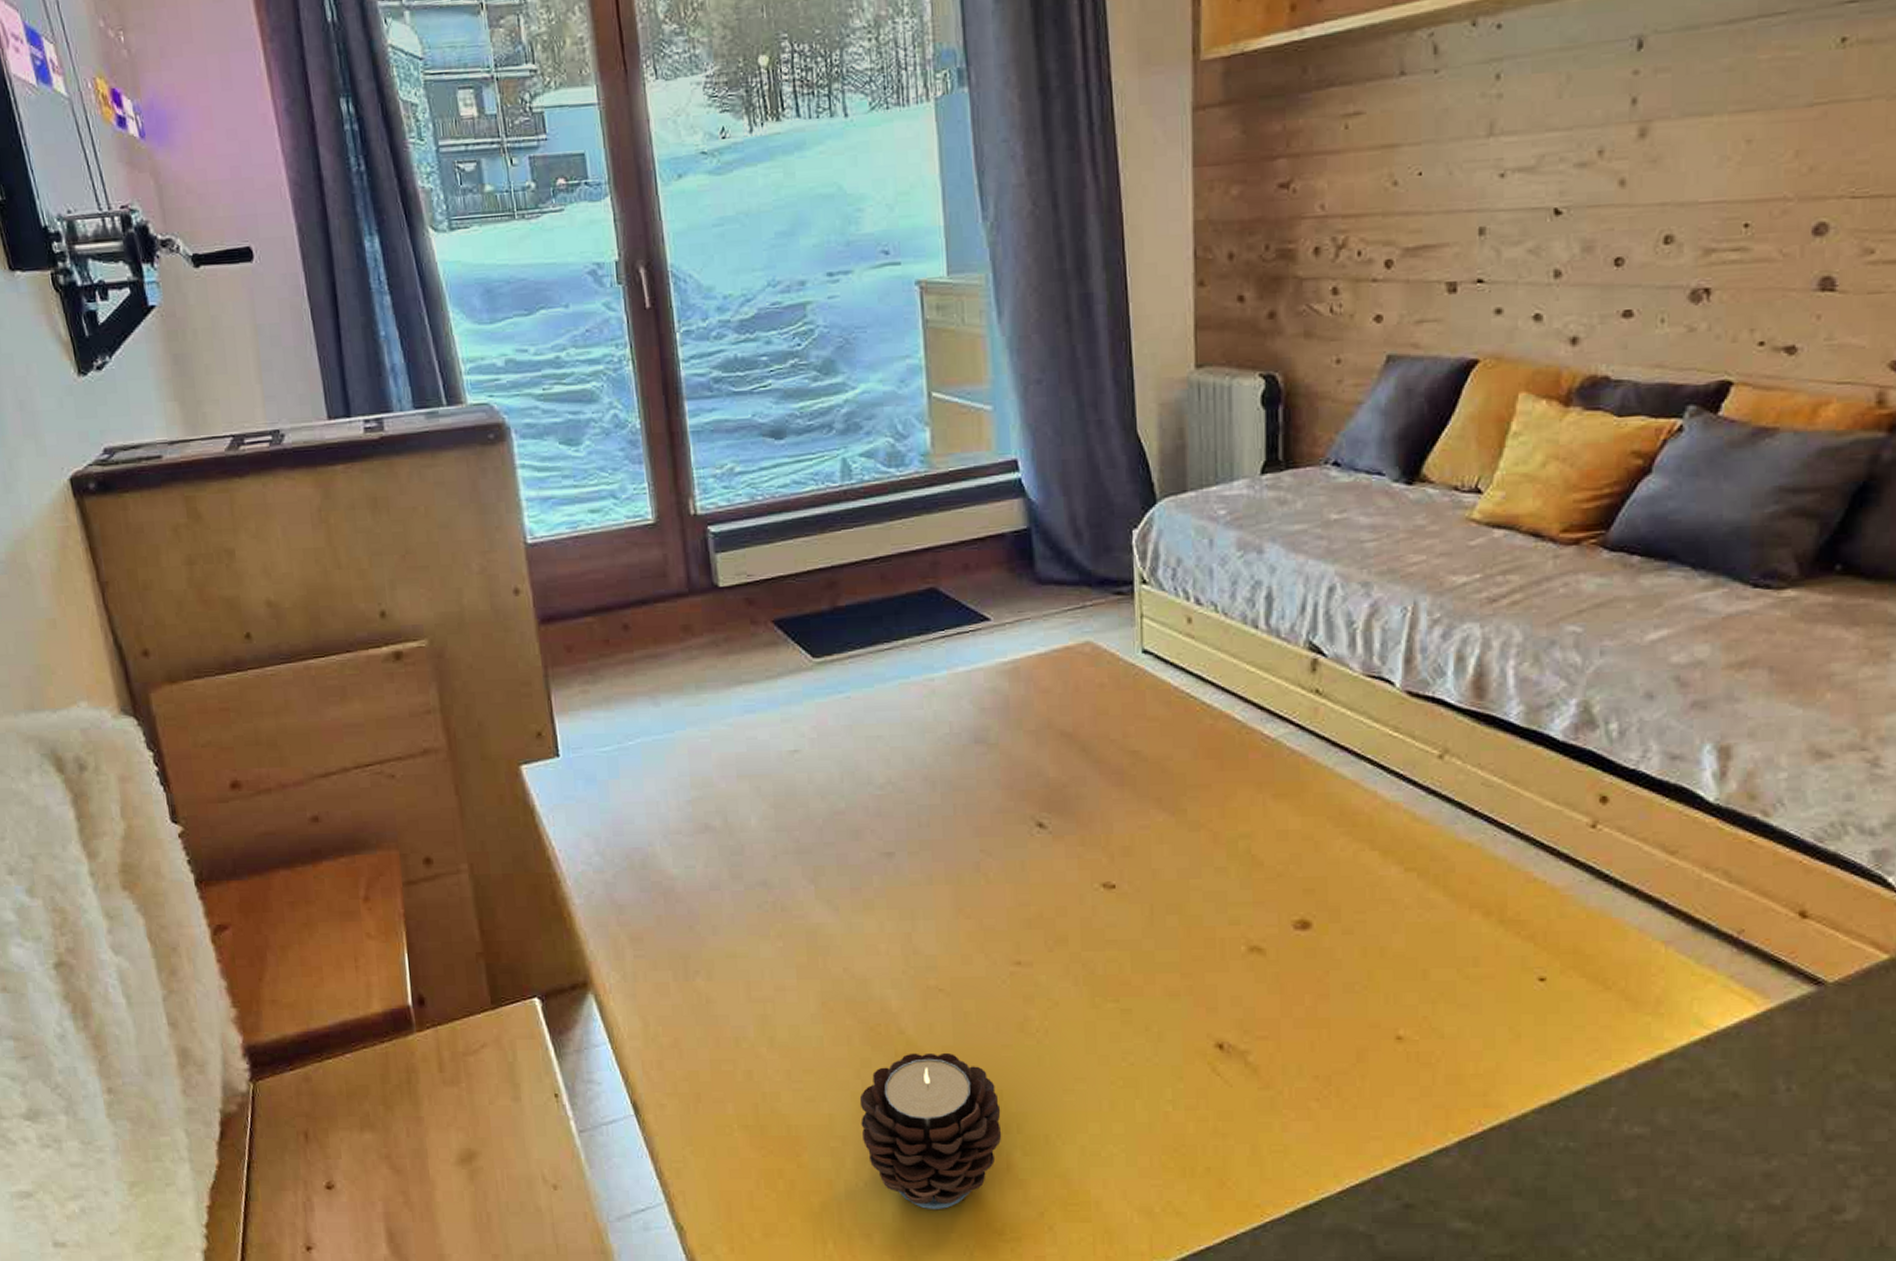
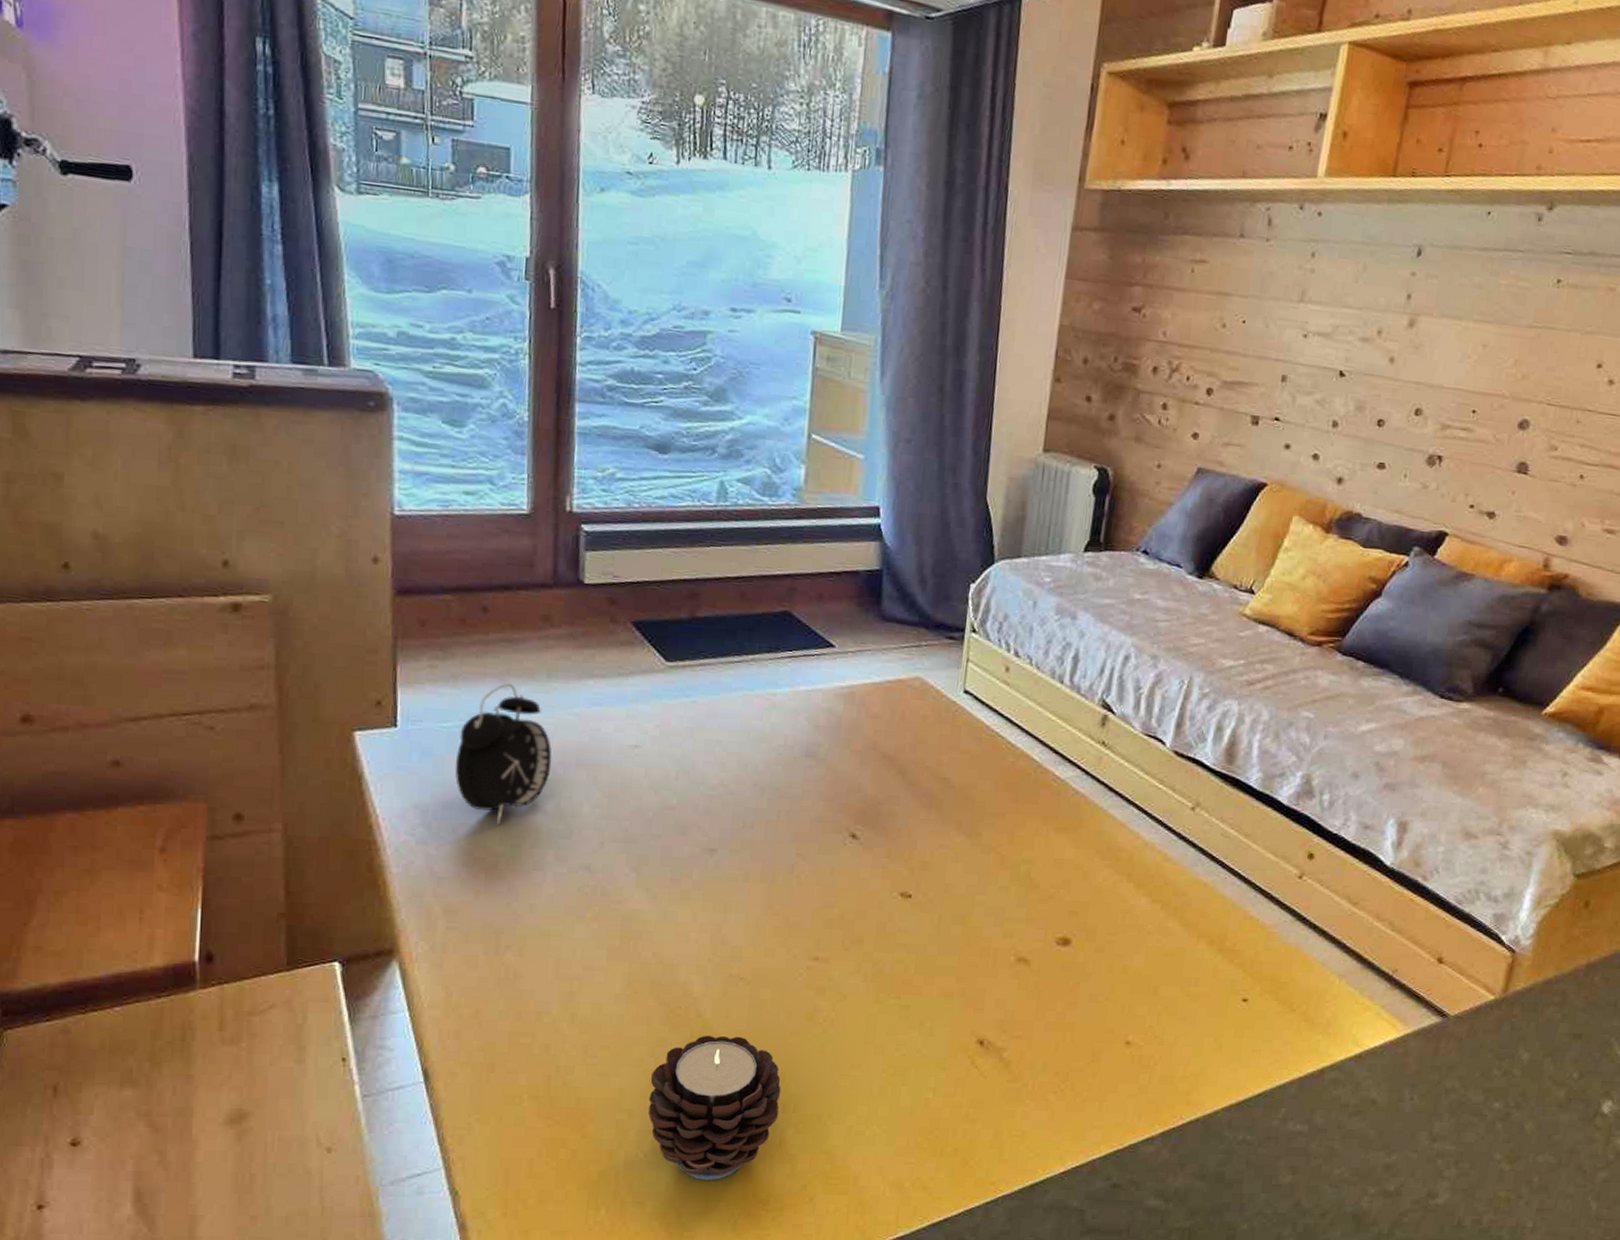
alarm clock: none [619,699,713,846] -> present [455,682,552,825]

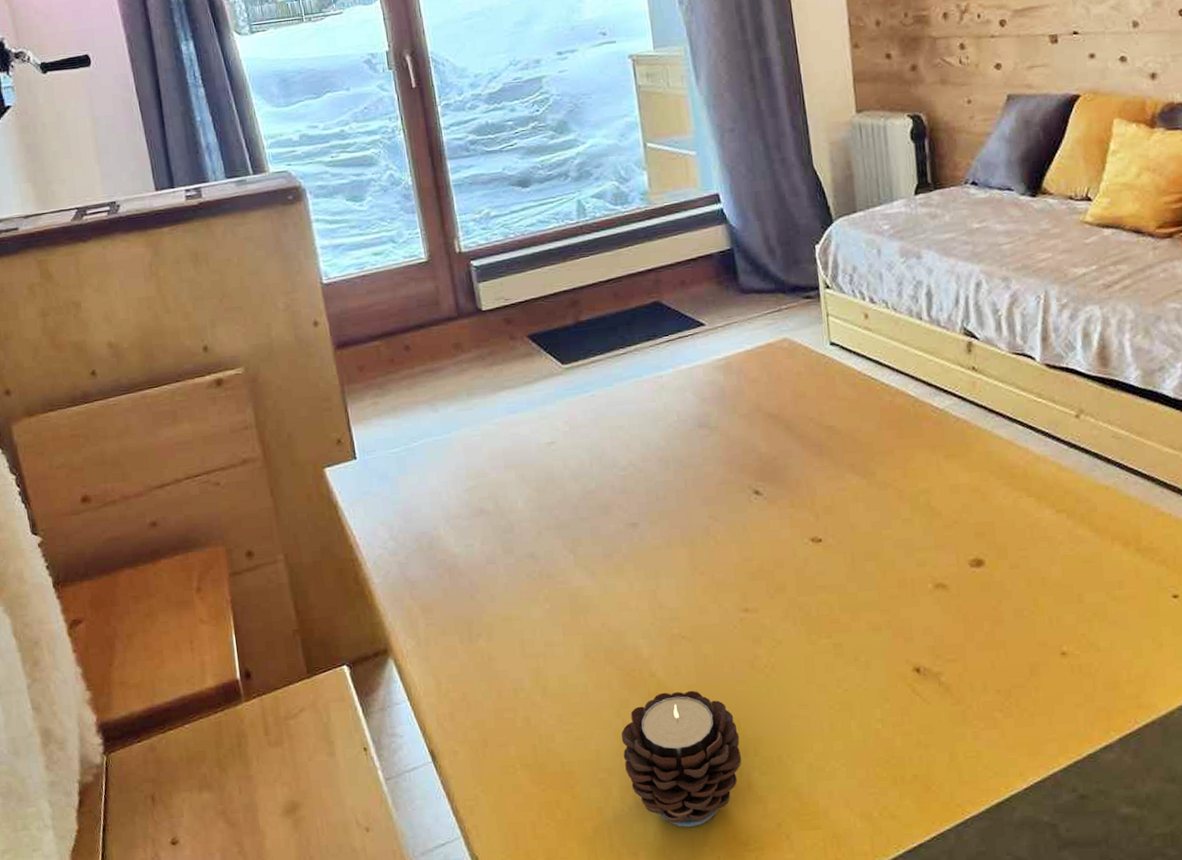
alarm clock: present [455,682,552,825] -> none [406,406,485,529]

